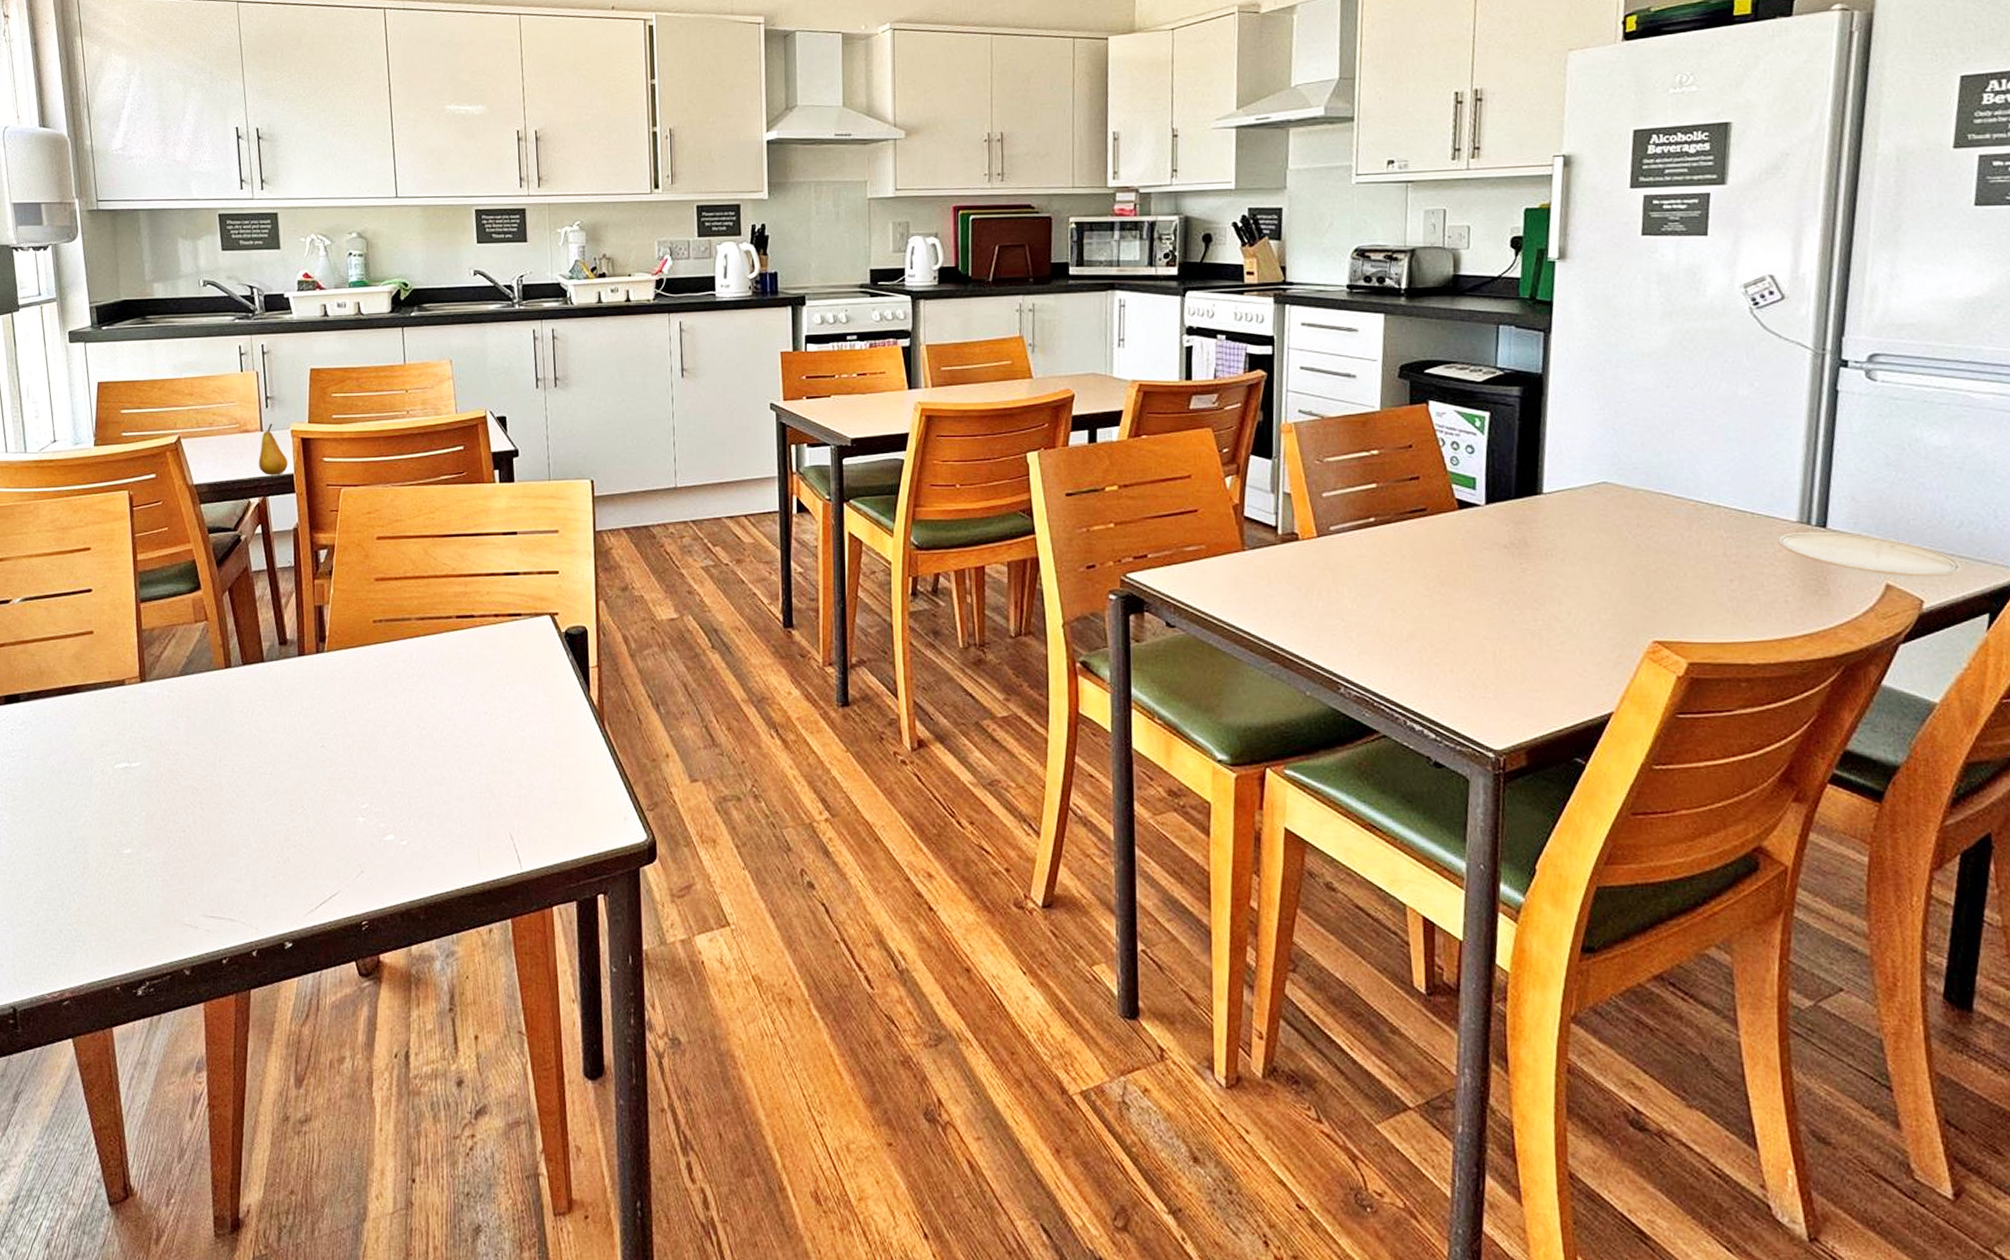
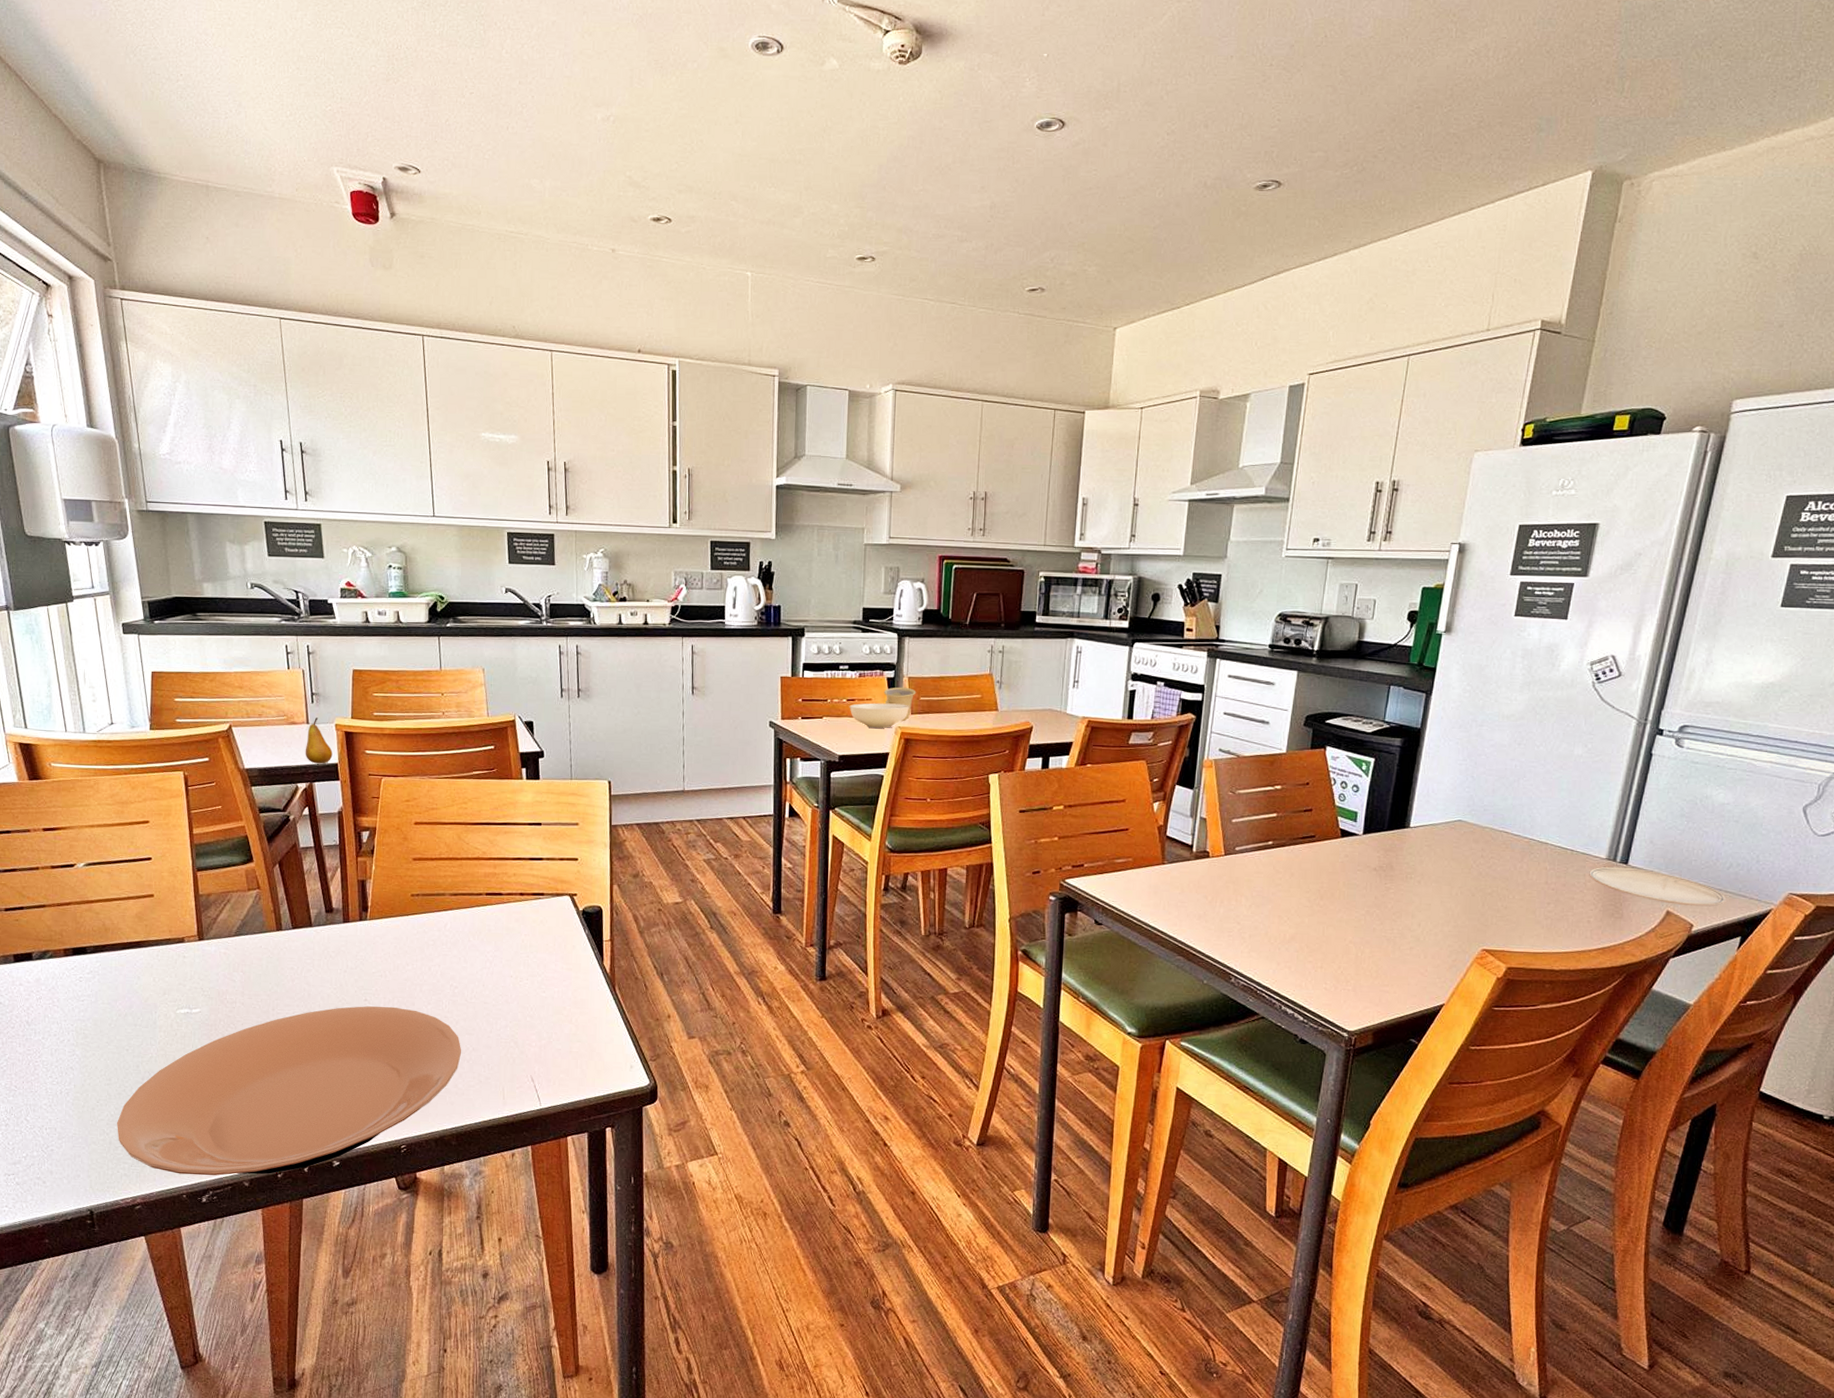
plate: none [46,753,431,963] -> present [117,1006,462,1176]
bowl: none [860,376,930,405] -> present [849,703,910,728]
cup: none [899,356,937,397] -> present [883,687,916,722]

